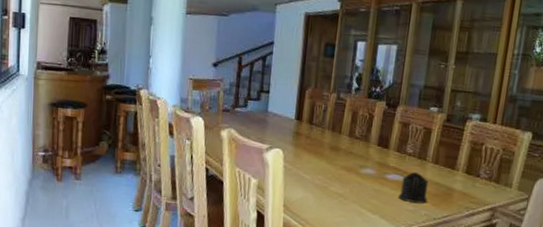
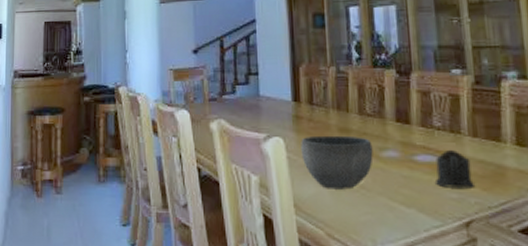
bowl: none [296,150,355,197] -> present [301,135,374,190]

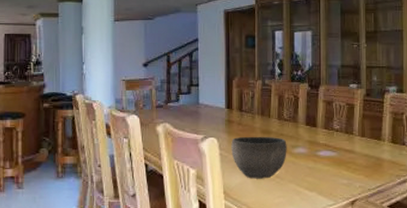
cup: present [434,149,474,188] -> none [331,146,360,176]

